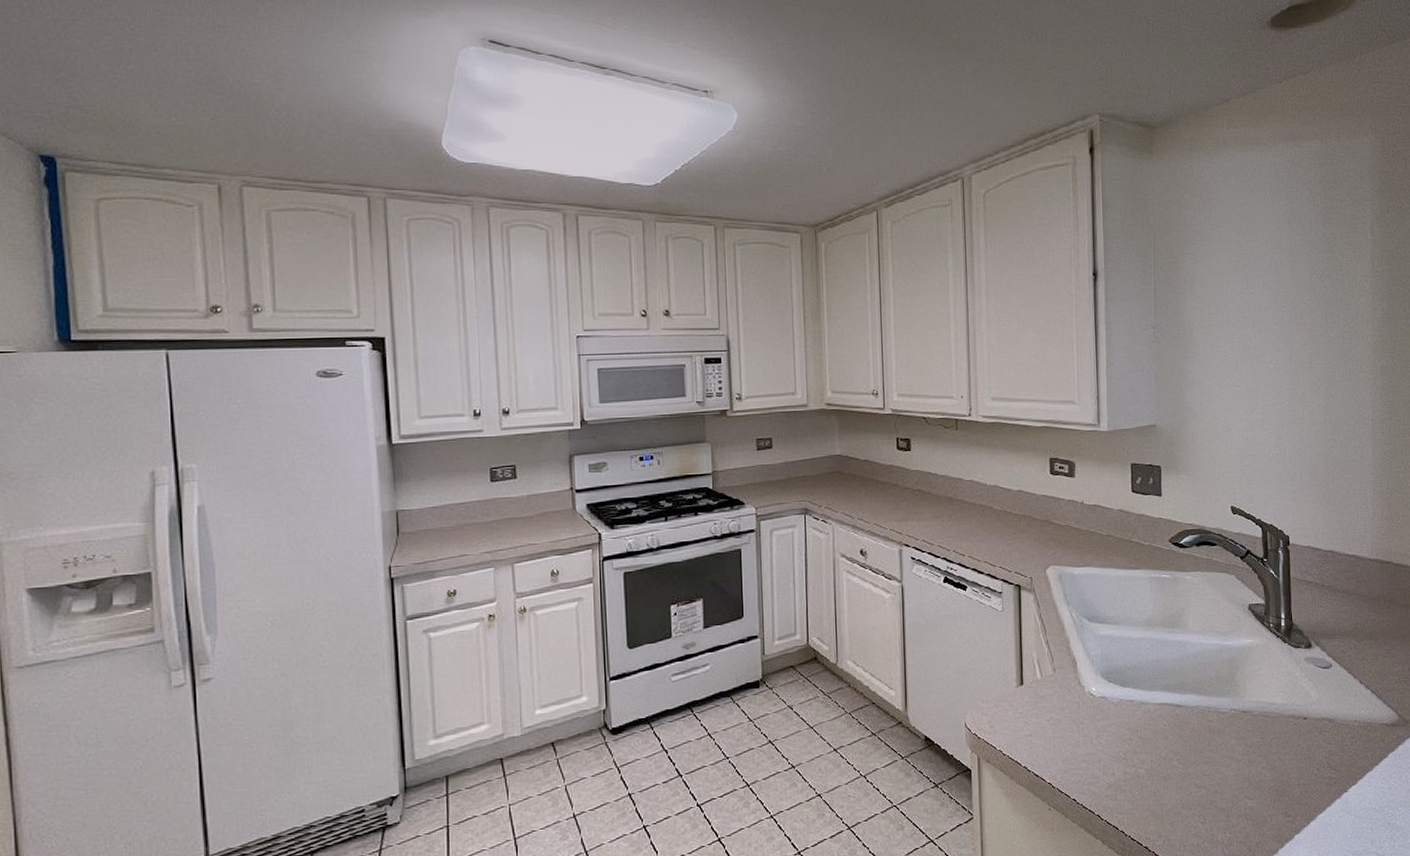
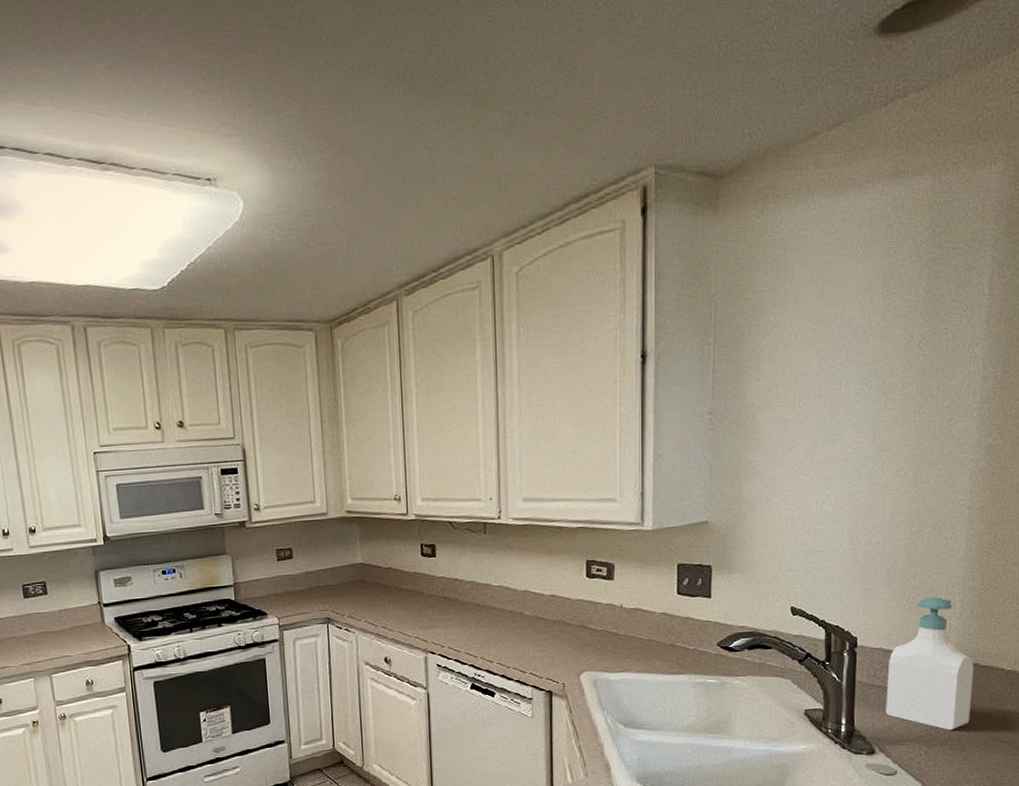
soap bottle: none [1317,499,1389,624] -> present [885,596,974,730]

